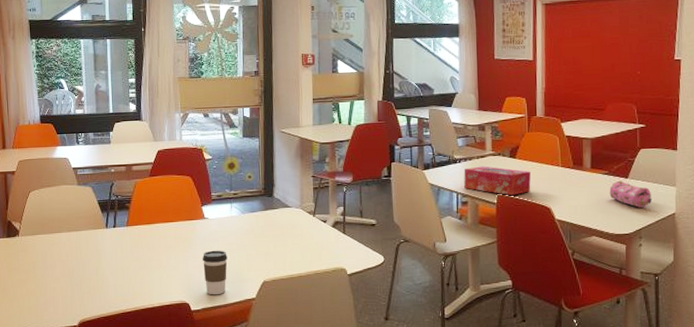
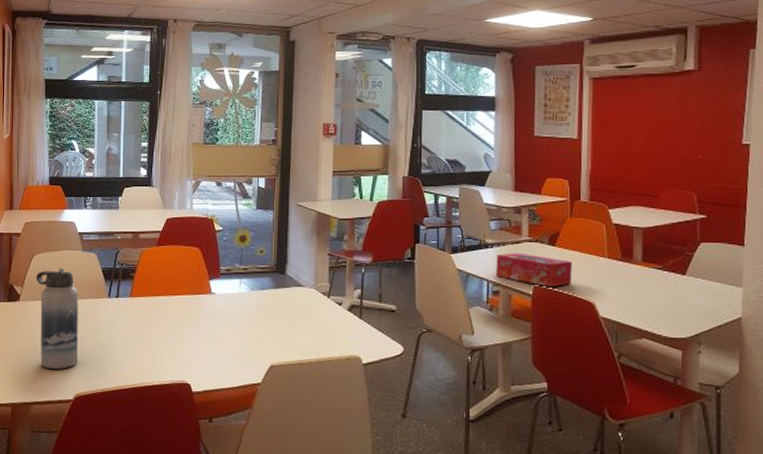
water bottle: none [33,203,81,298] -> present [35,268,79,369]
coffee cup: present [203,250,228,295] -> none [207,328,233,377]
pencil case: present [609,180,653,208] -> none [663,277,714,309]

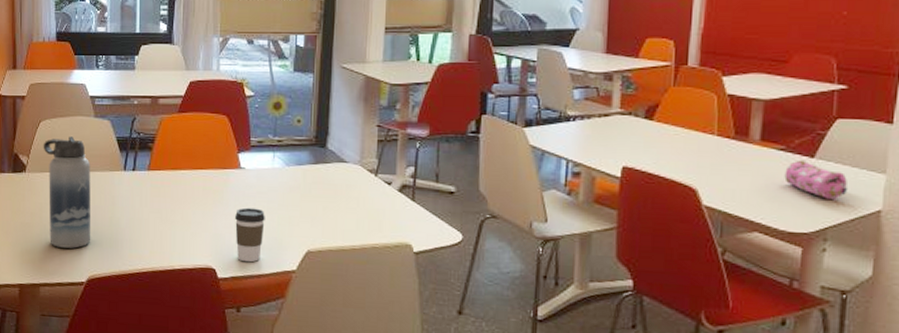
coffee cup: none [207,328,233,377] -> present [235,207,265,263]
tissue box: present [496,252,572,288] -> none [578,127,672,170]
pencil case: none [663,277,714,309] -> present [784,159,849,199]

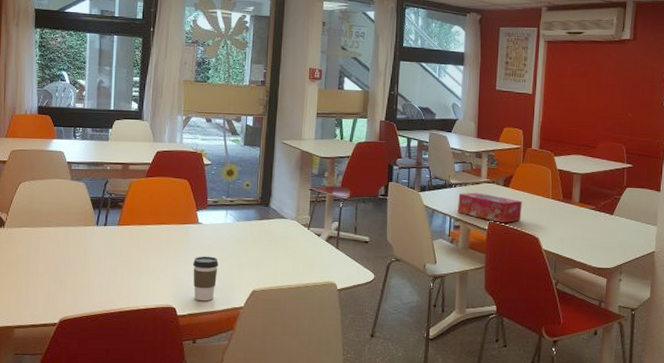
water bottle: present [43,136,91,249] -> none [21,196,66,294]
tissue box: none [578,127,672,170] -> present [458,192,522,224]
pencil case: present [784,159,849,199] -> none [595,216,634,244]

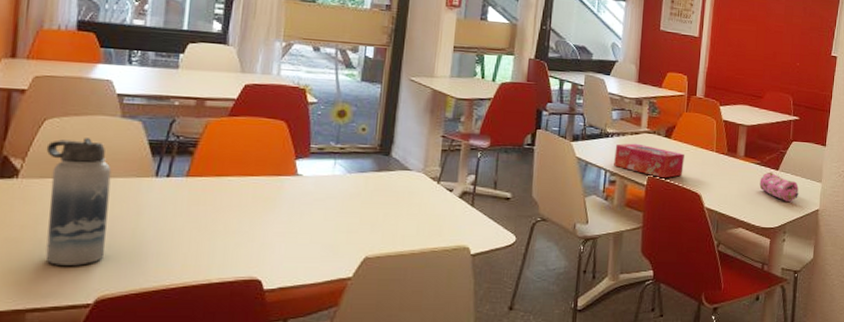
water bottle: none [21,196,66,294] -> present [45,138,112,266]
coffee cup: present [193,256,219,302] -> none [287,215,322,272]
pencil case: none [595,216,634,244] -> present [759,171,799,202]

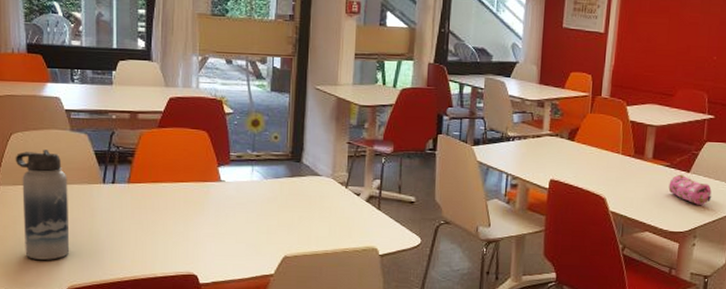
tissue box: present [614,143,684,179] -> none [515,146,588,182]

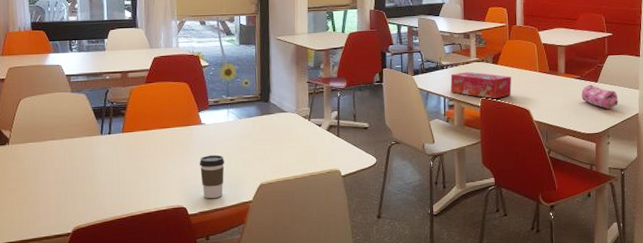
water bottle: present [15,150,70,260] -> none [24,110,75,206]
coffee cup: none [216,218,245,268] -> present [200,154,225,199]
tissue box: none [515,146,588,182] -> present [450,71,512,99]

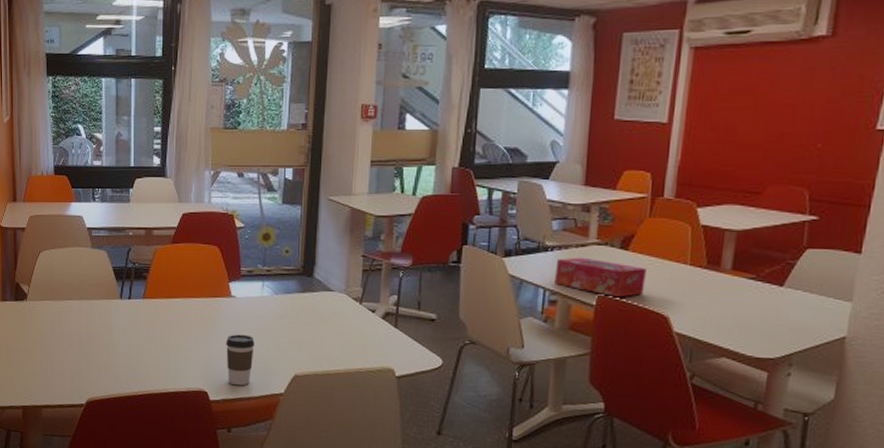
pencil case: present [581,84,619,109] -> none [753,288,815,326]

